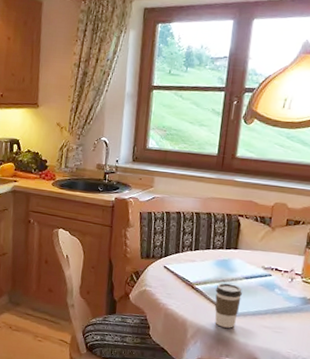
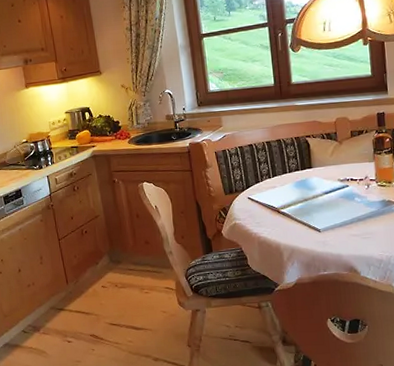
coffee cup: present [214,283,243,328] -> none [300,201,326,244]

